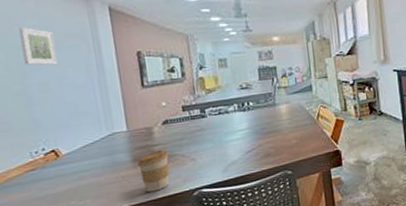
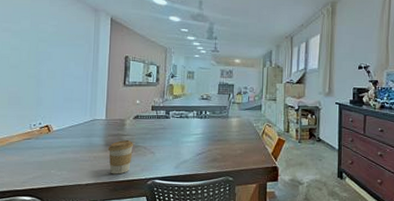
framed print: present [18,26,59,66] -> none [41,24,66,58]

